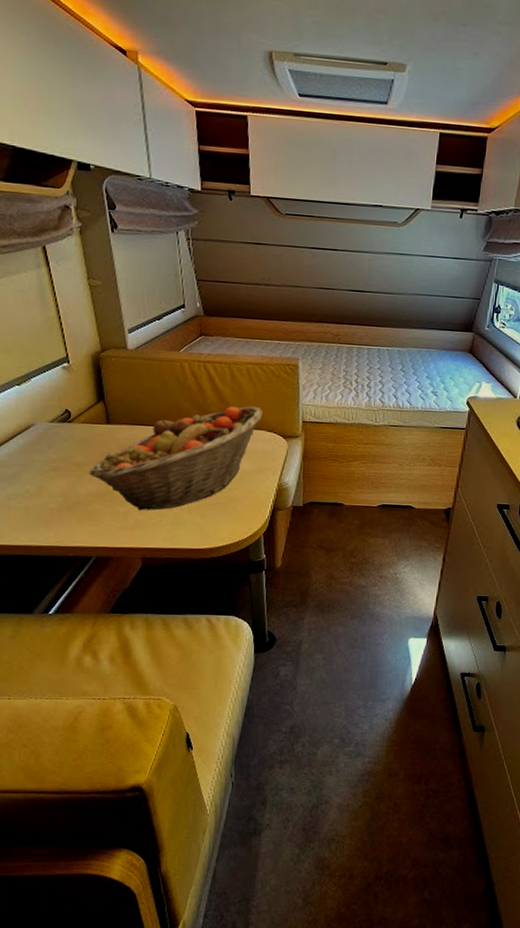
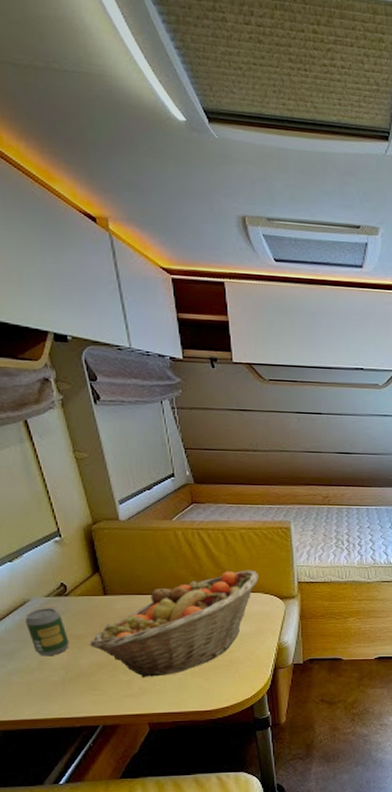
soda can: none [28,433,69,483] -> present [25,608,69,657]

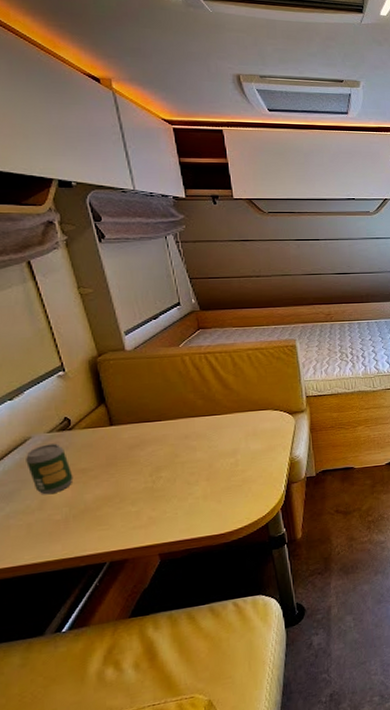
fruit basket: present [89,570,258,678] -> none [94,388,267,507]

